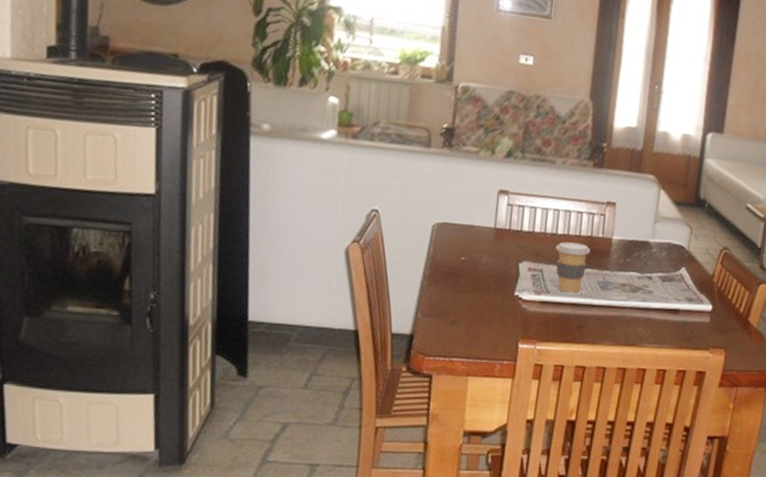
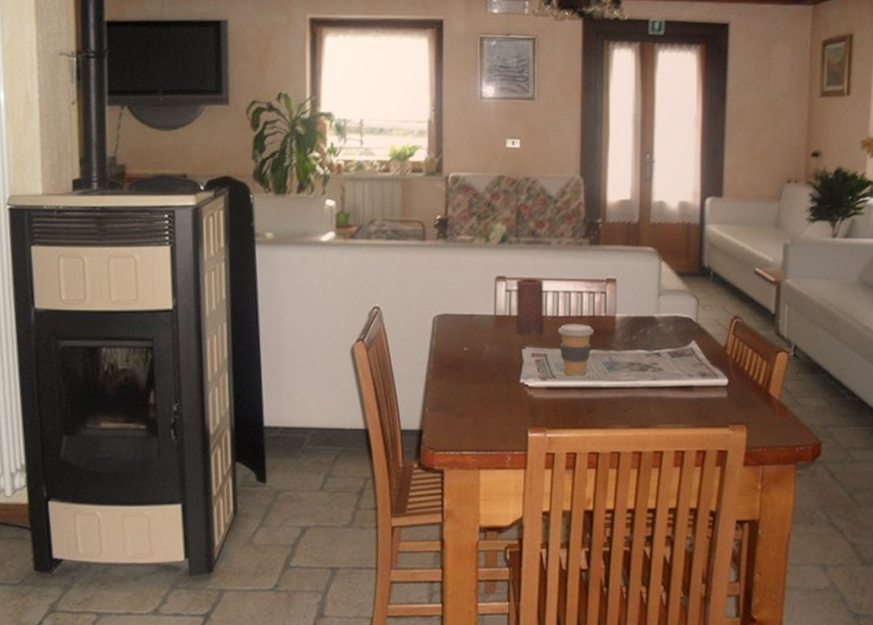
candle: none [515,193,546,251] -> present [516,278,544,336]

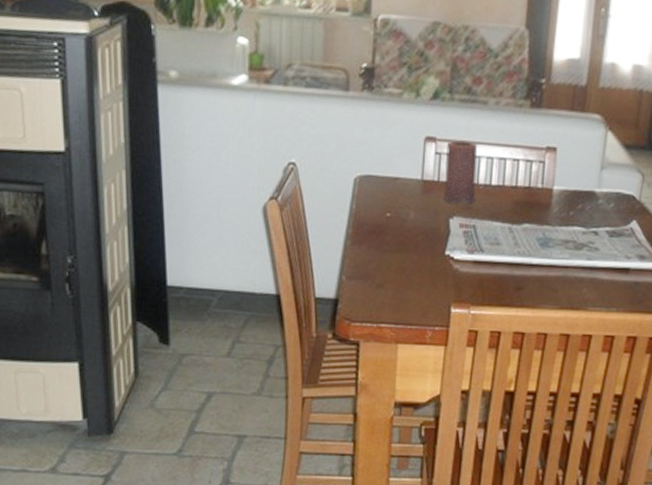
coffee cup: present [558,324,594,376] -> none [489,194,529,251]

